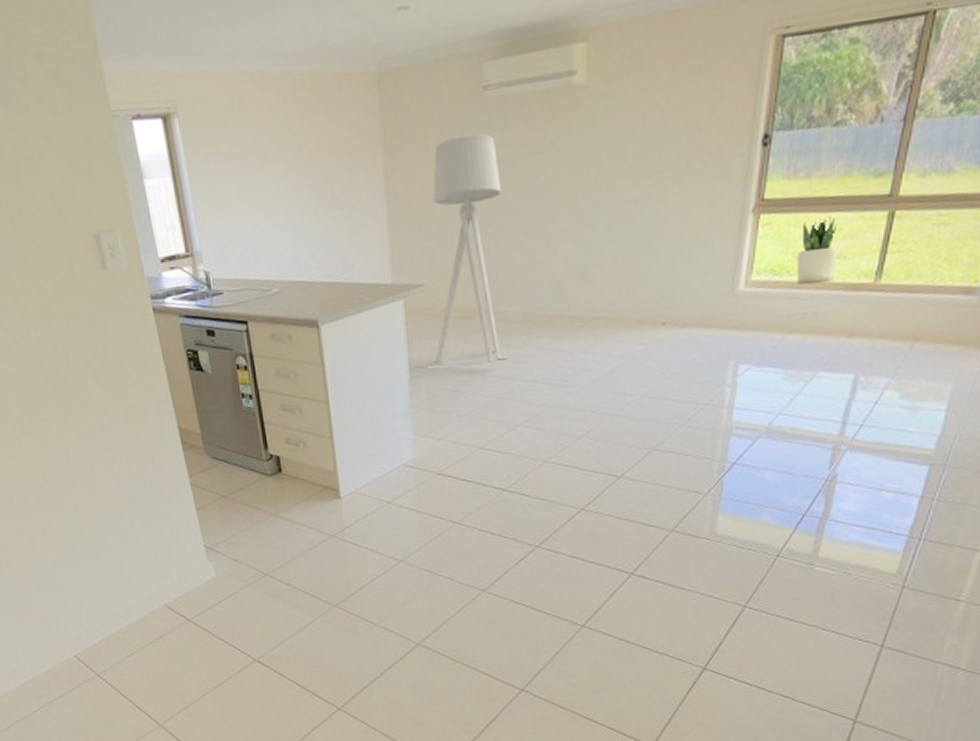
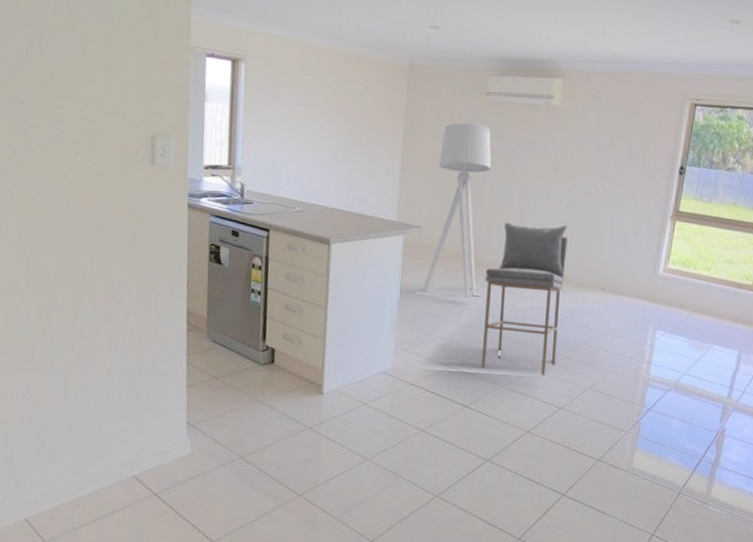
bar stool: none [509,249,612,443] -> present [481,222,568,376]
planter: present [796,216,838,286] -> none [699,232,728,279]

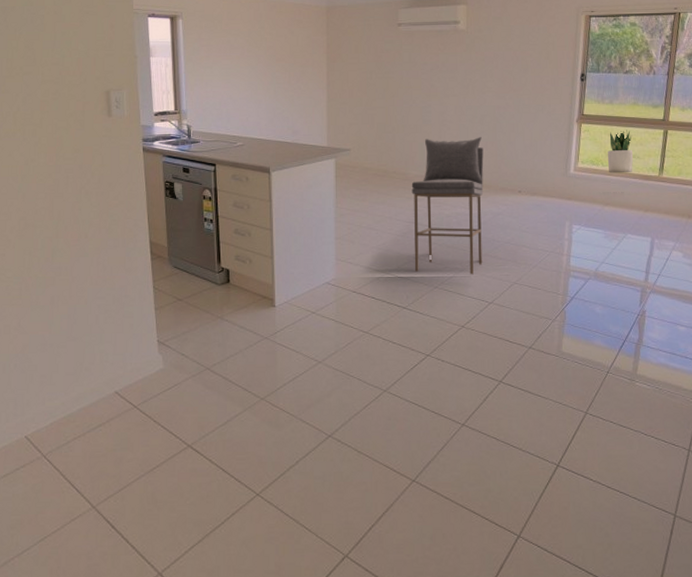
floor lamp: present [422,122,492,298] -> none [356,53,409,209]
planter: none [699,232,728,279] -> present [607,130,634,173]

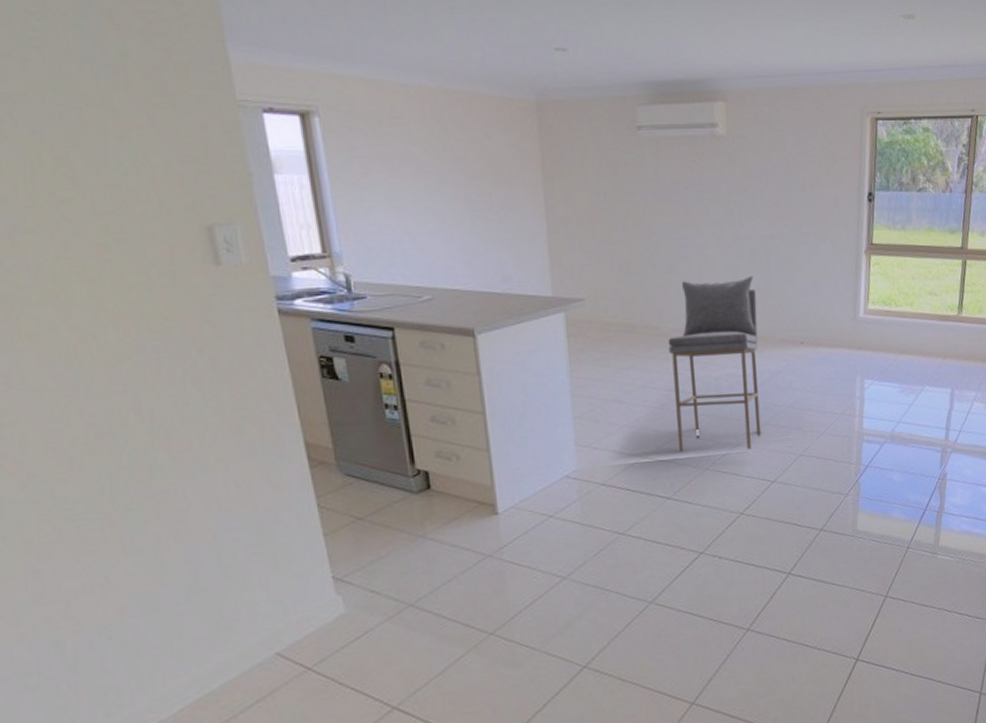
planter: present [607,130,634,173] -> none [901,261,930,315]

